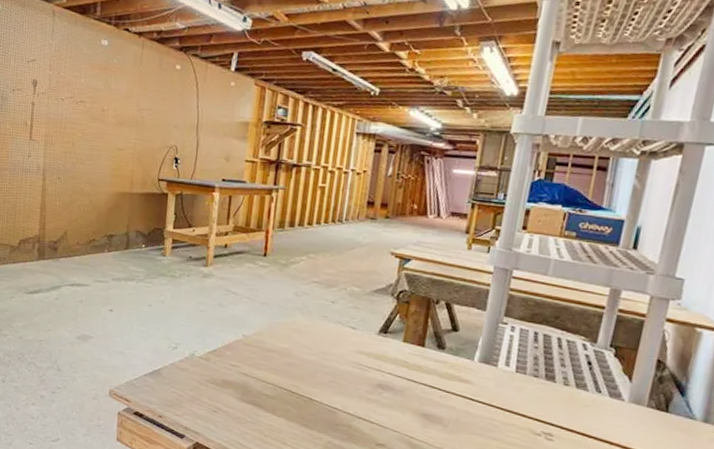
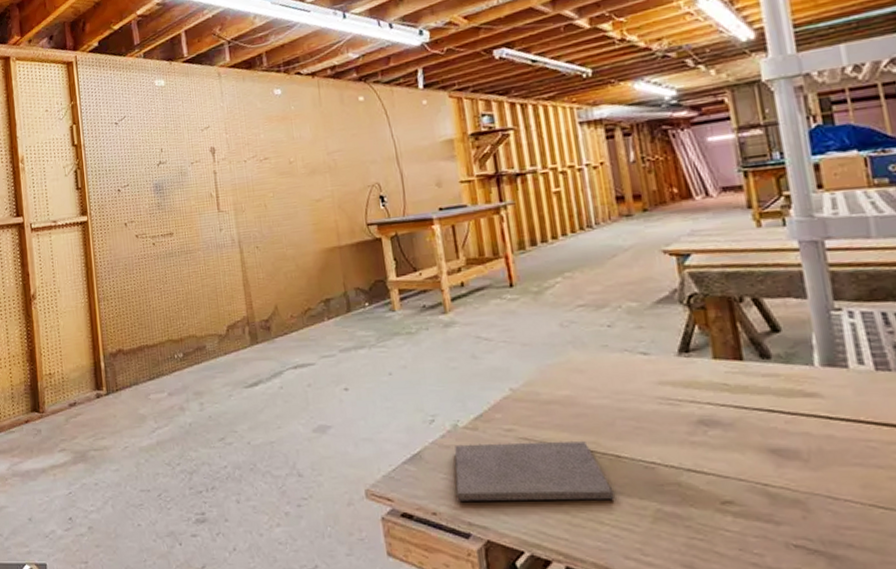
notepad: none [181,369,301,429] -> present [455,440,615,502]

